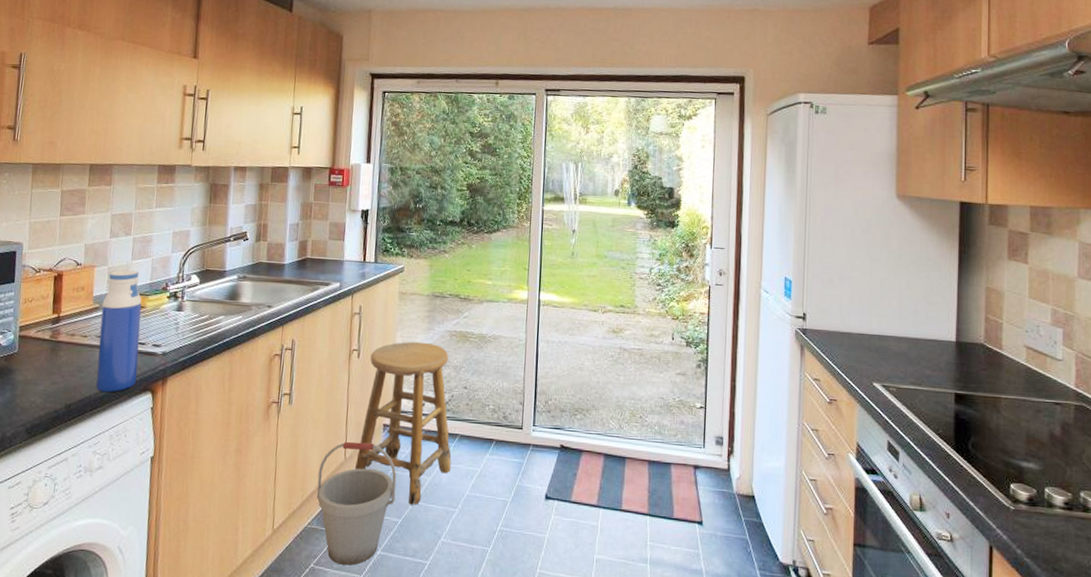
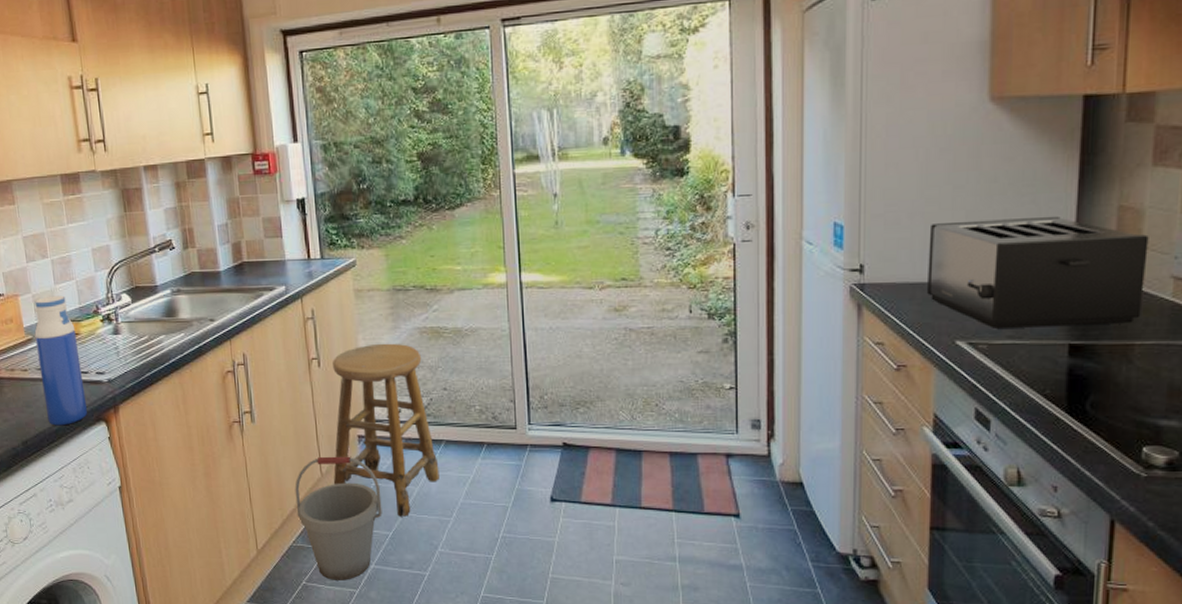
toaster: none [852,286,1008,380] -> present [927,217,1149,328]

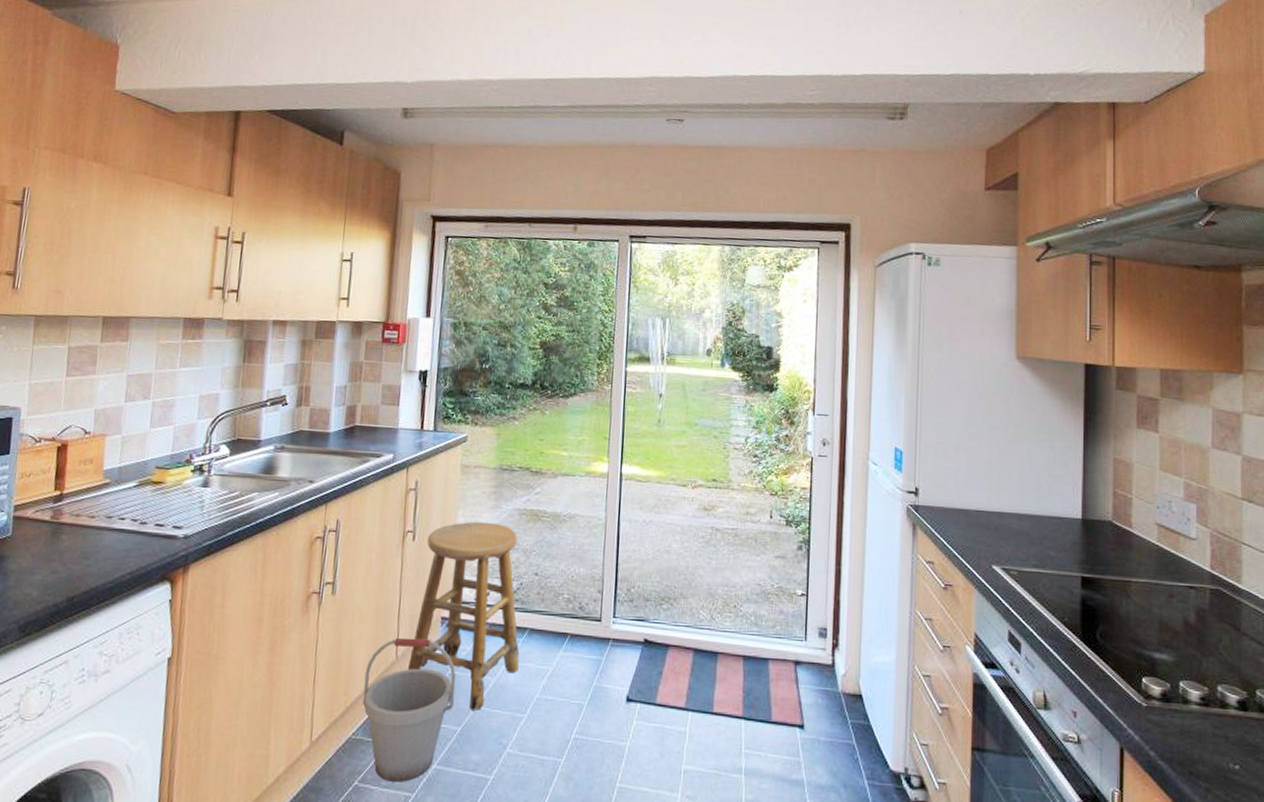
water bottle: present [34,295,87,426] -> none [104,439,161,583]
toaster: present [927,217,1149,328] -> none [969,457,1137,562]

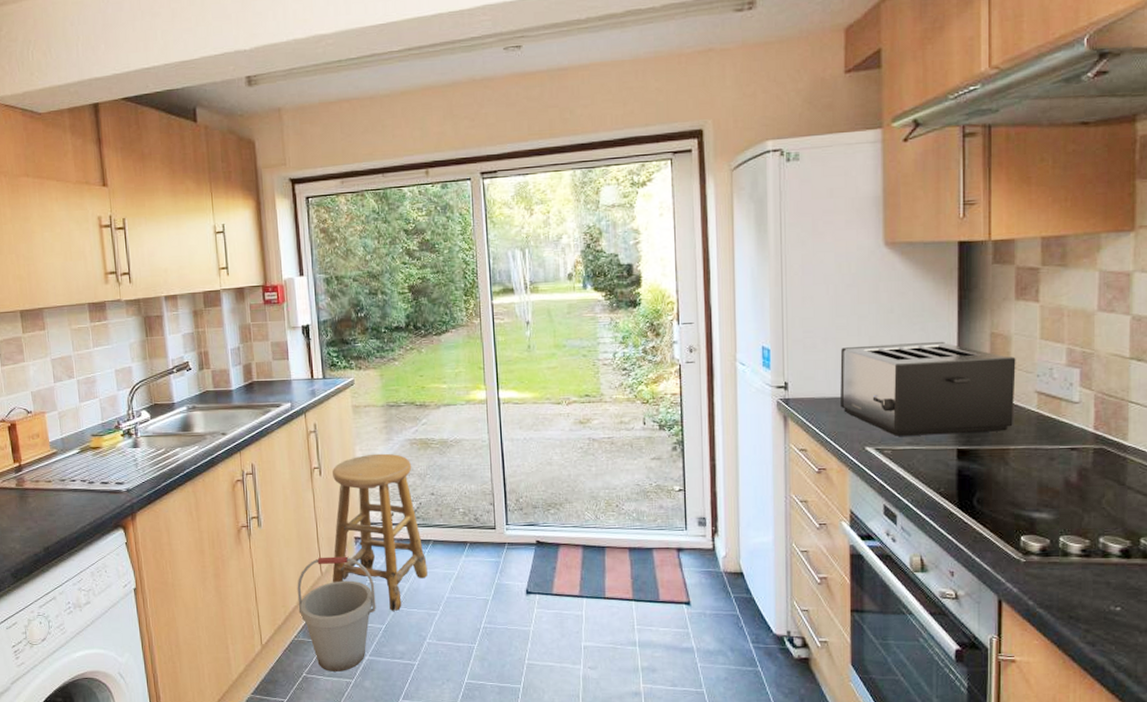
toaster: none [969,457,1137,562] -> present [840,342,1016,436]

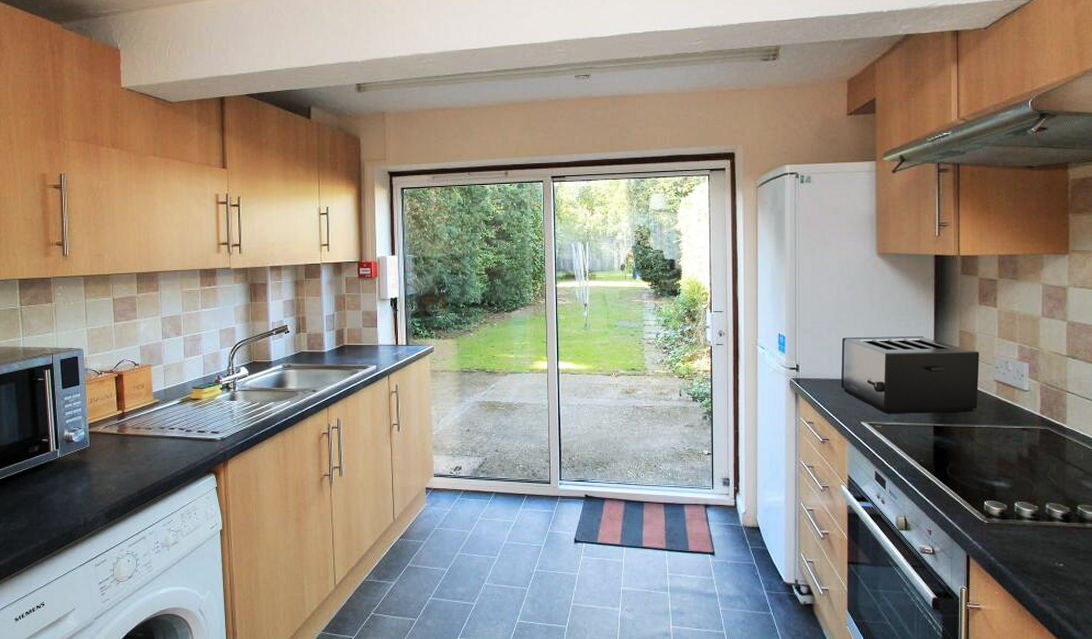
bucket: present [297,556,376,672] -> none [371,505,441,611]
step stool: present [332,453,428,611] -> none [403,413,489,556]

